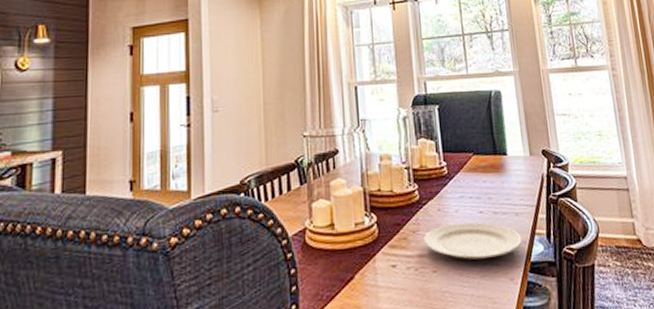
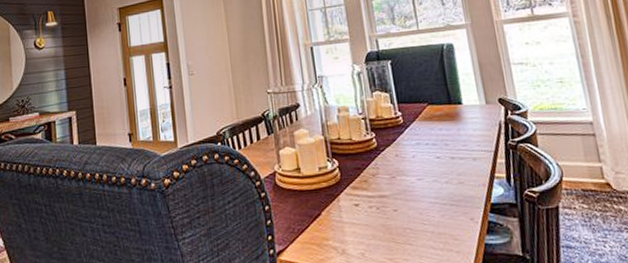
plate: present [423,222,522,260] -> none [383,166,481,201]

